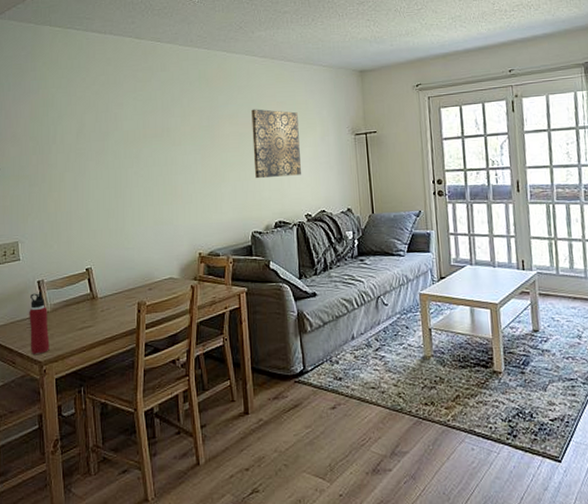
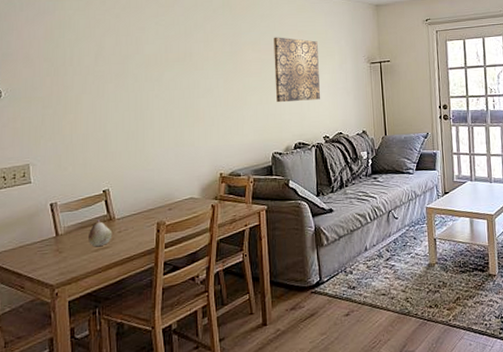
water bottle: present [29,292,50,354] -> none [40,214,63,278]
fruit: none [72,298,96,326] -> present [87,220,113,247]

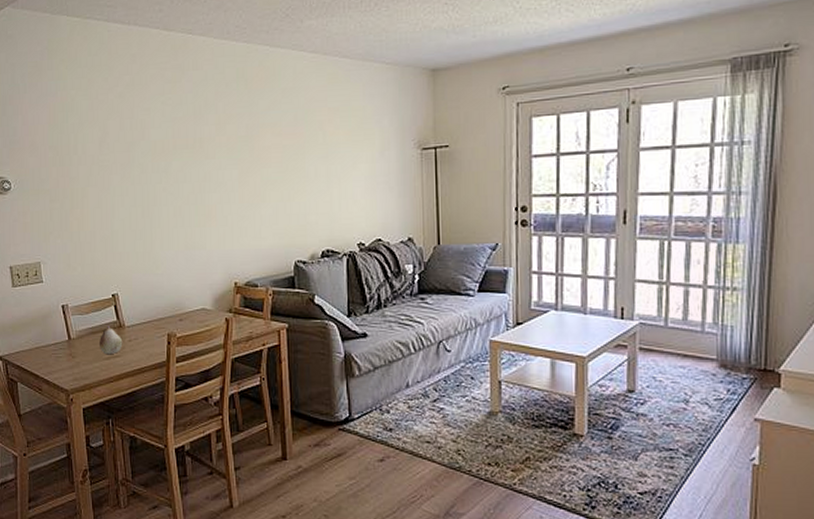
wall art: present [273,37,320,103] -> none [297,116,354,200]

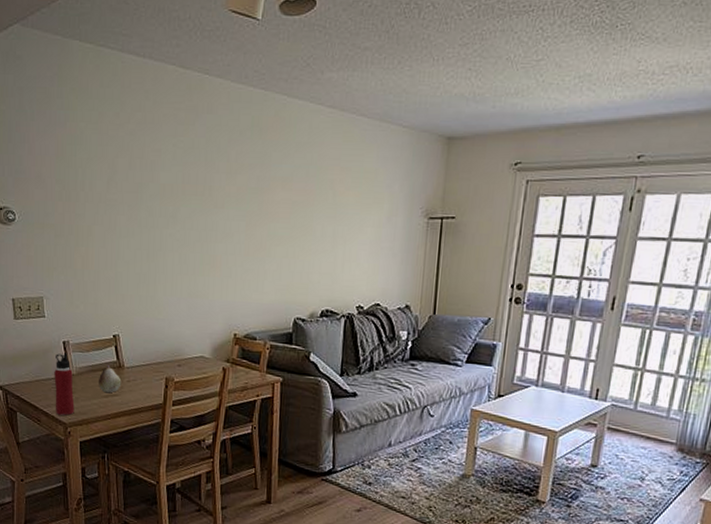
water bottle: none [54,317,76,382] -> present [54,353,75,416]

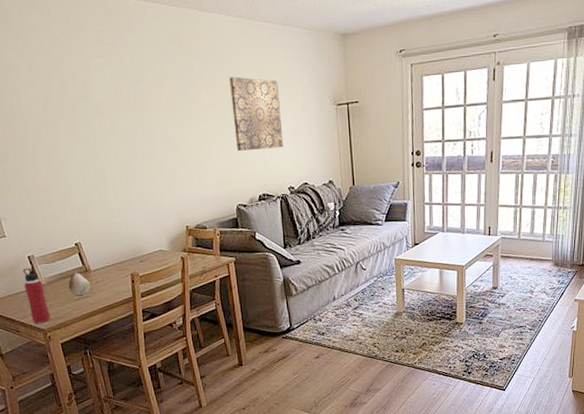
wall art: none [305,173,364,260] -> present [229,76,283,152]

